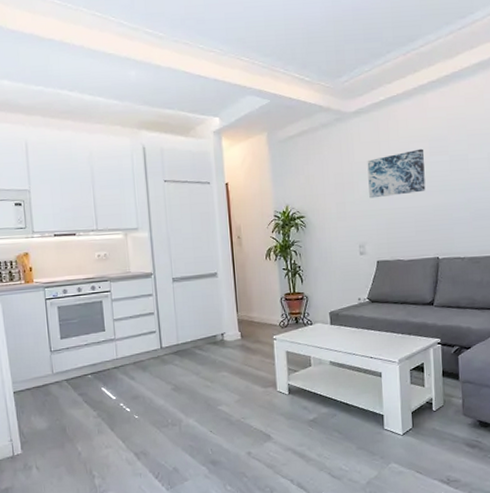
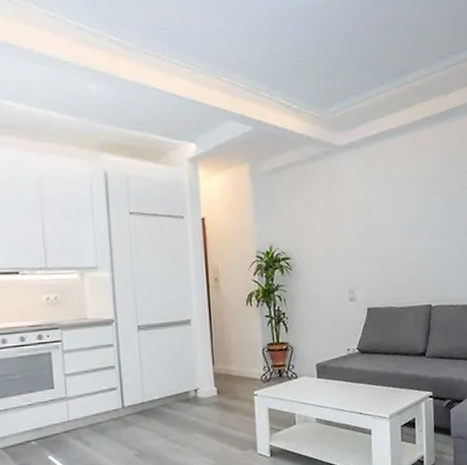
wall art: present [367,148,426,199] -> none [358,188,419,240]

